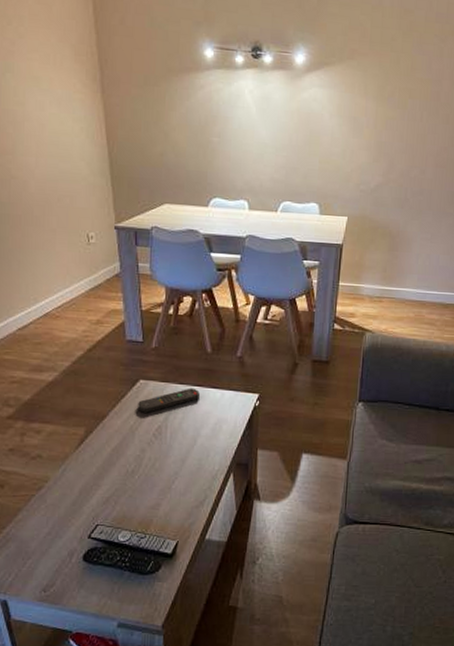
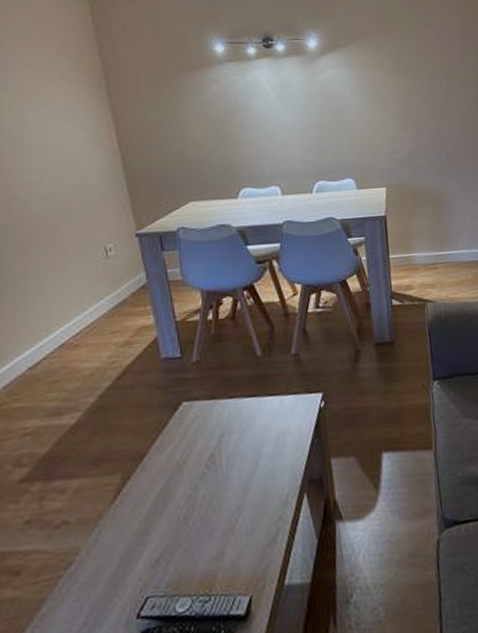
remote control: present [138,388,200,413] -> none [183,400,255,441]

